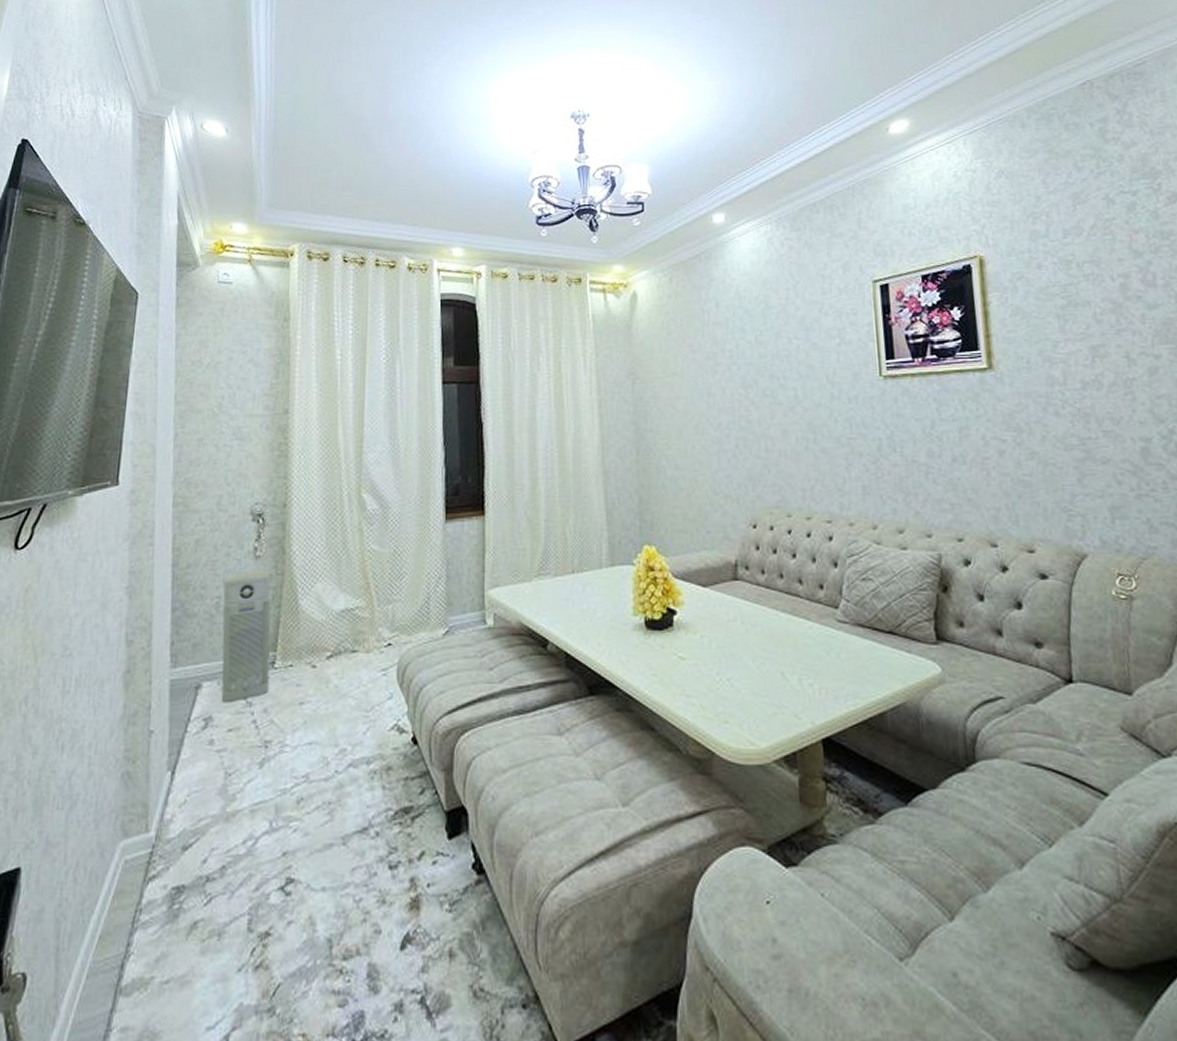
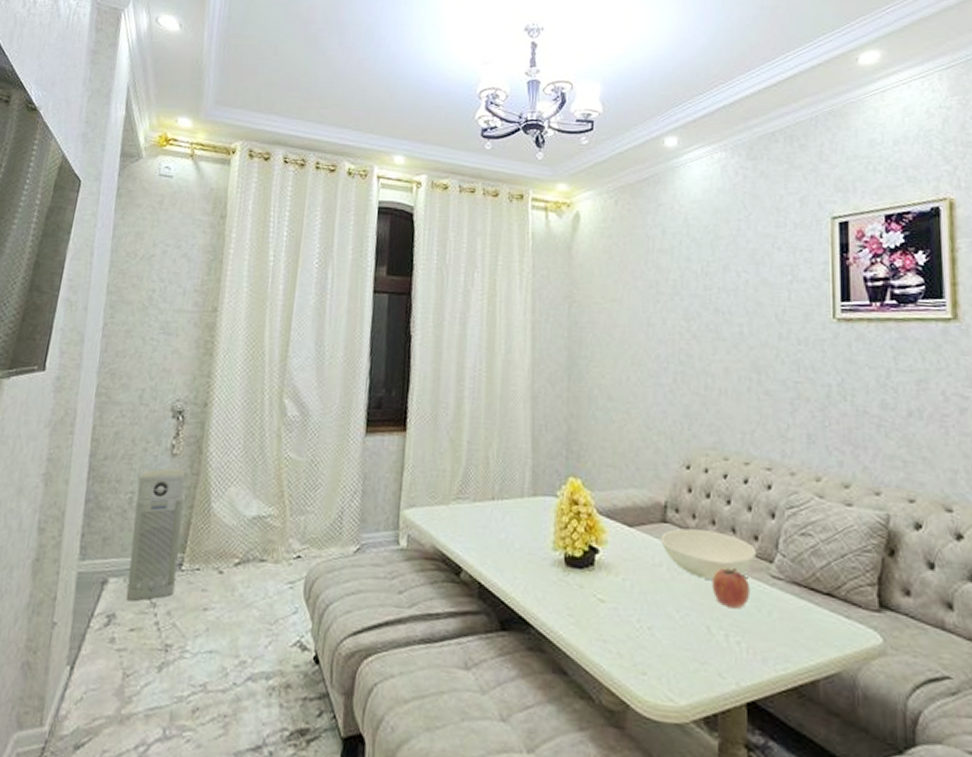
bowl: none [733,584,823,629] -> present [660,528,757,579]
fruit: none [783,615,819,654] -> present [712,567,750,609]

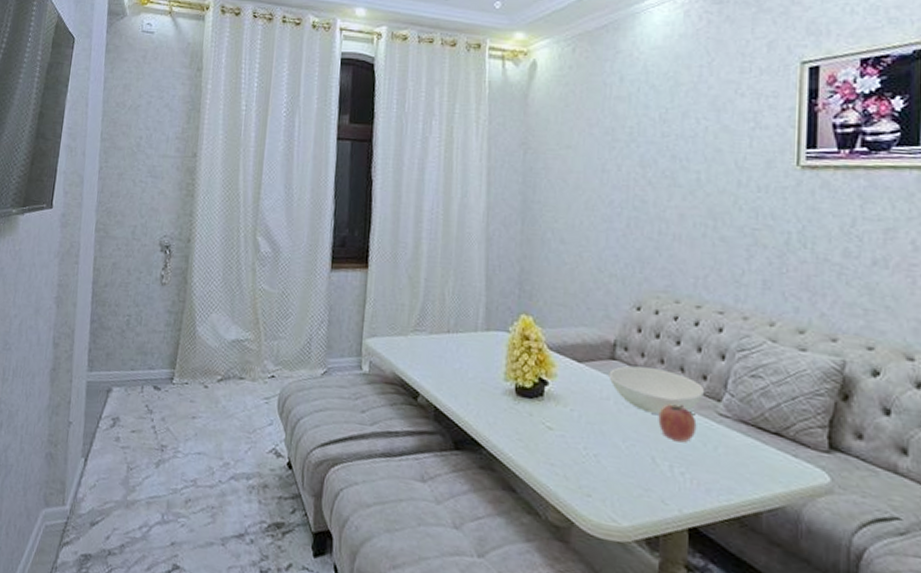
air purifier: present [126,468,185,601] -> none [127,295,173,408]

